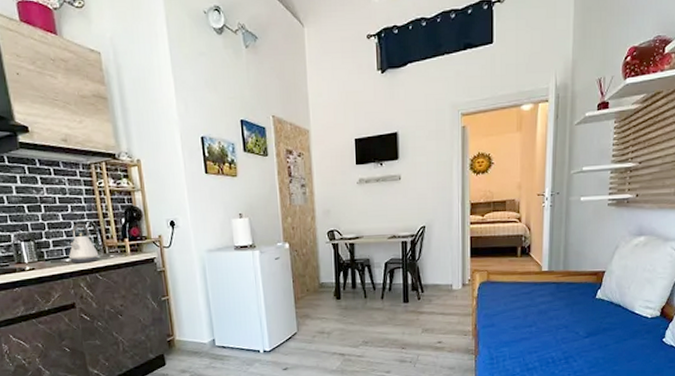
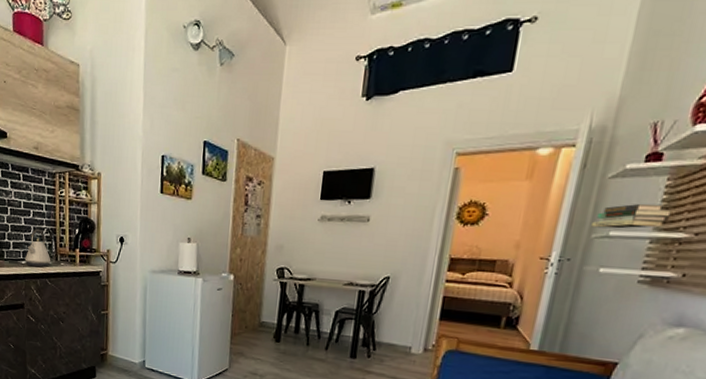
books: none [570,142,621,165] -> present [591,203,671,229]

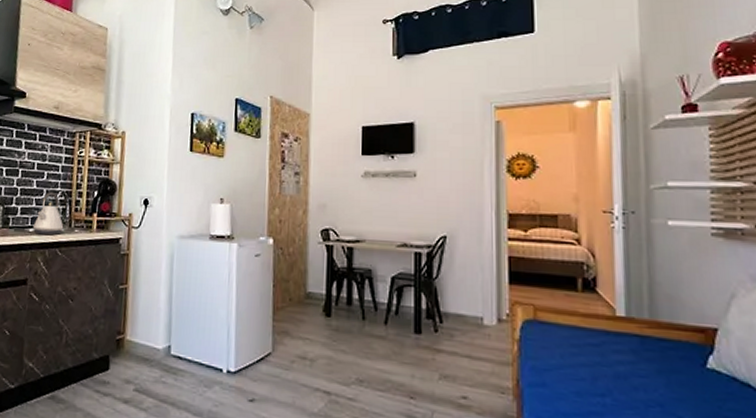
books: present [591,203,671,229] -> none [647,153,723,179]

